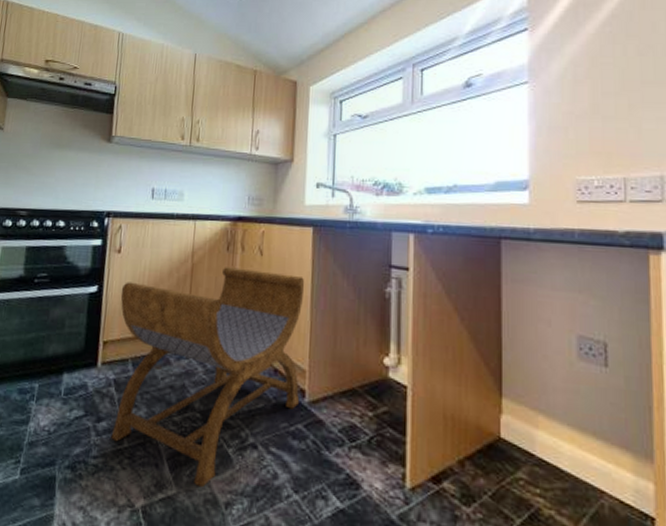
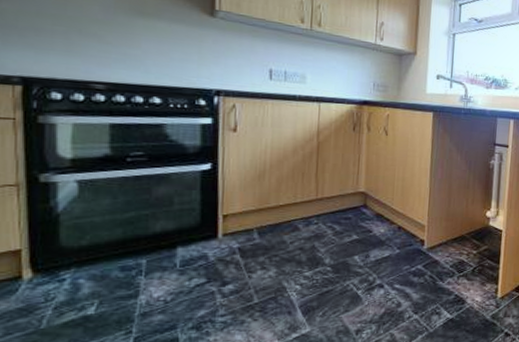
stool: present [111,267,305,488] -> none [239,145,426,323]

